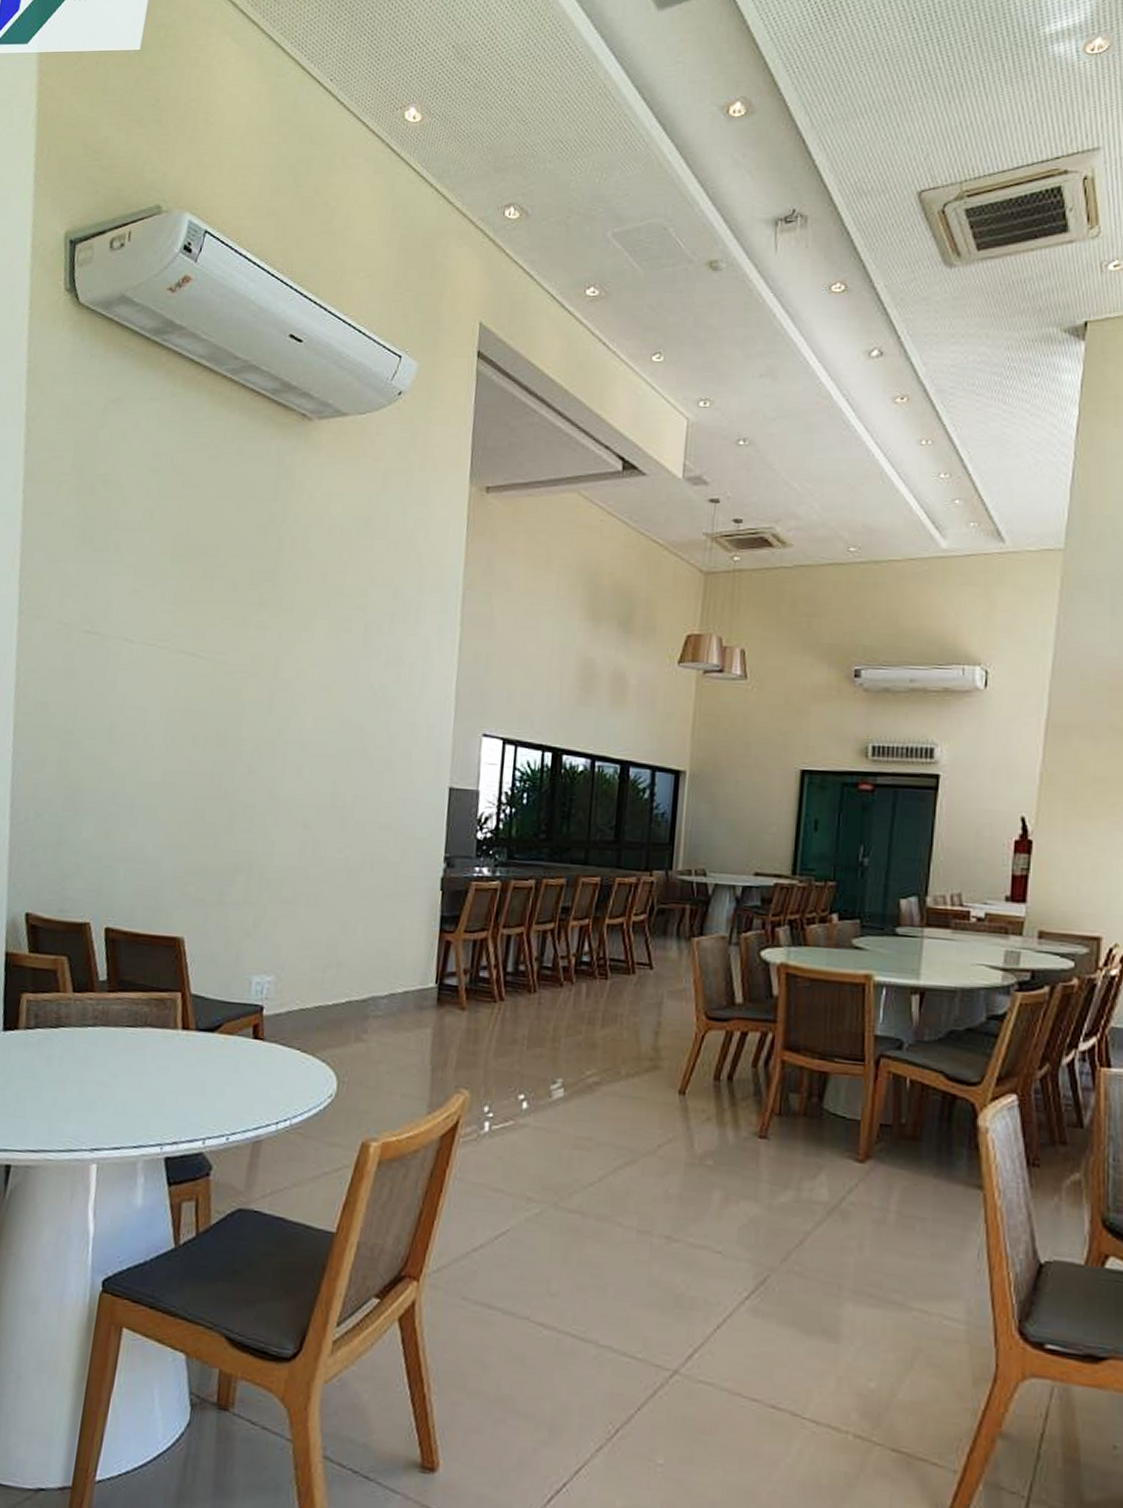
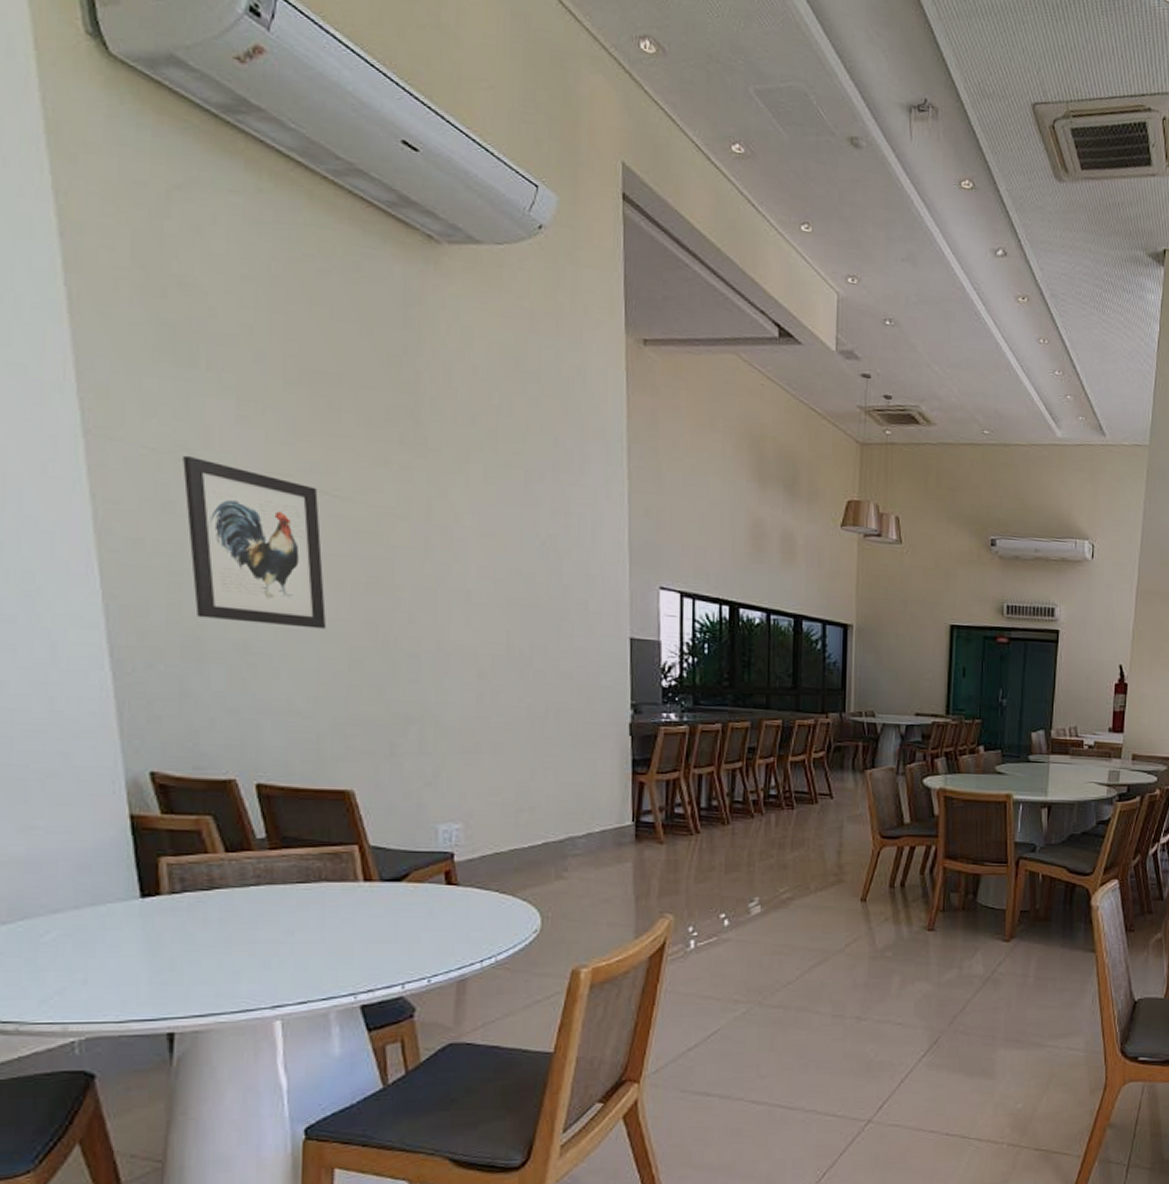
wall art: none [79,627,187,781] -> present [183,455,327,629]

